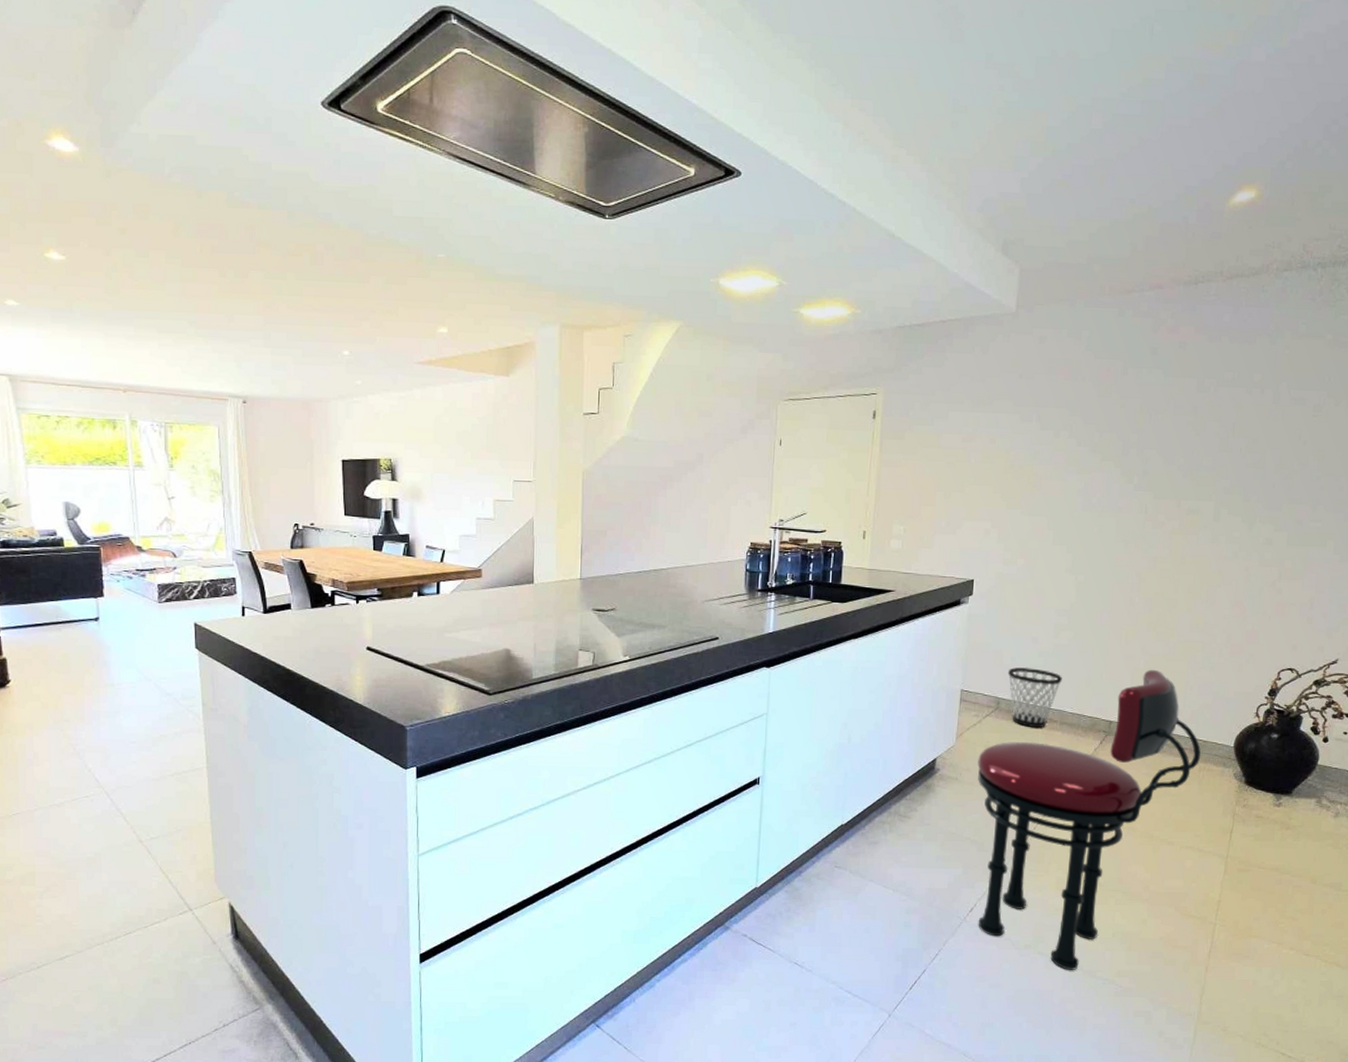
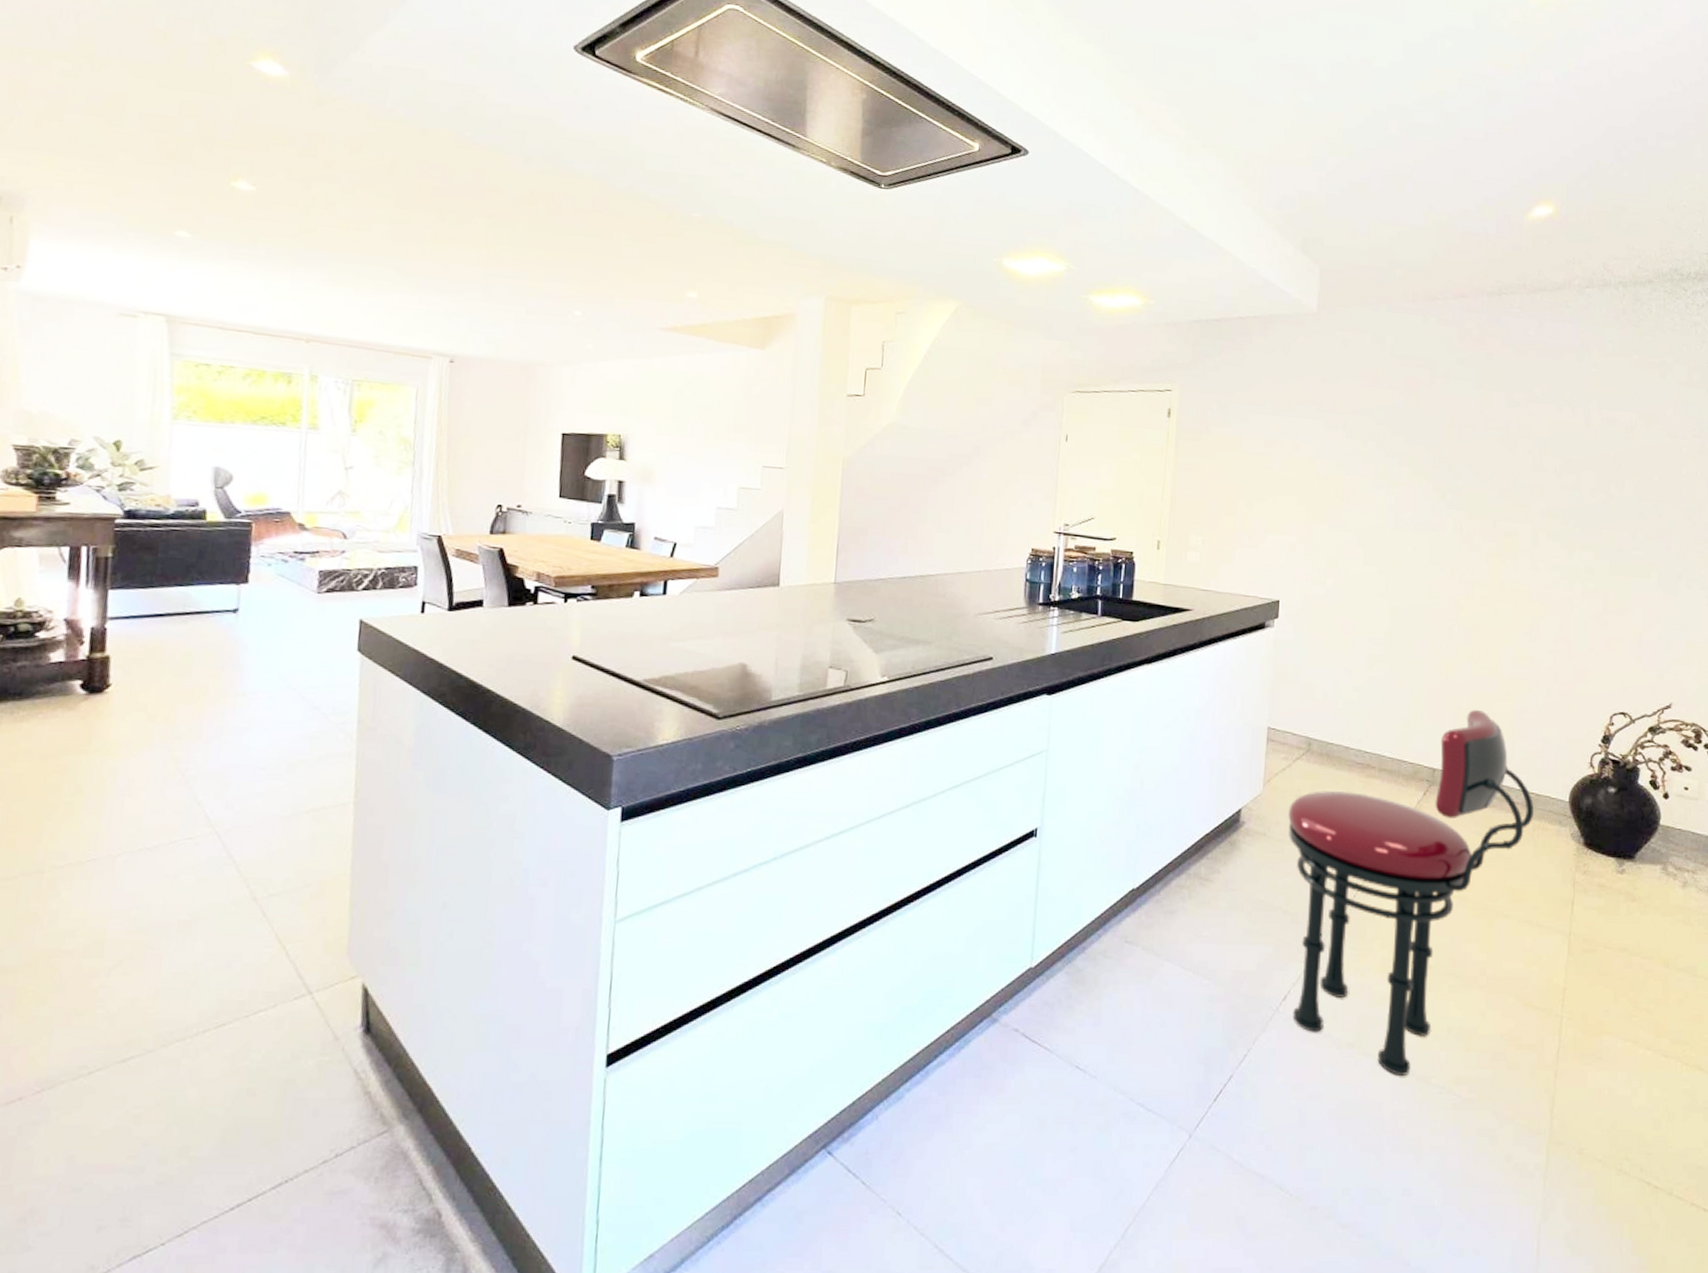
wastebasket: present [1007,667,1062,728] -> none [1319,702,1379,775]

